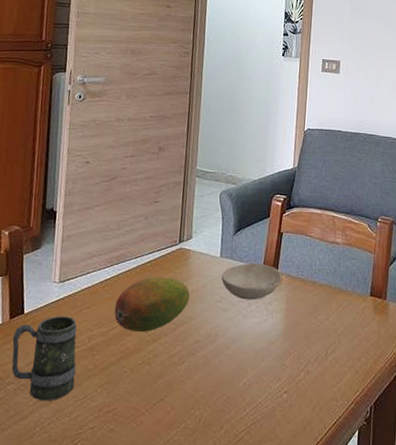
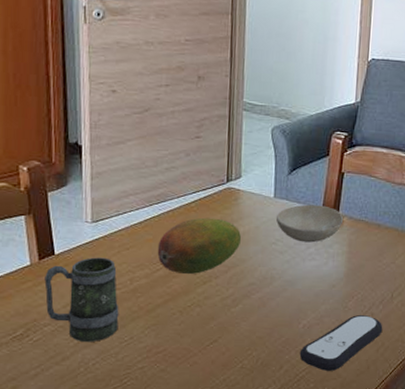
remote control: none [239,372,318,432] -> present [299,314,383,371]

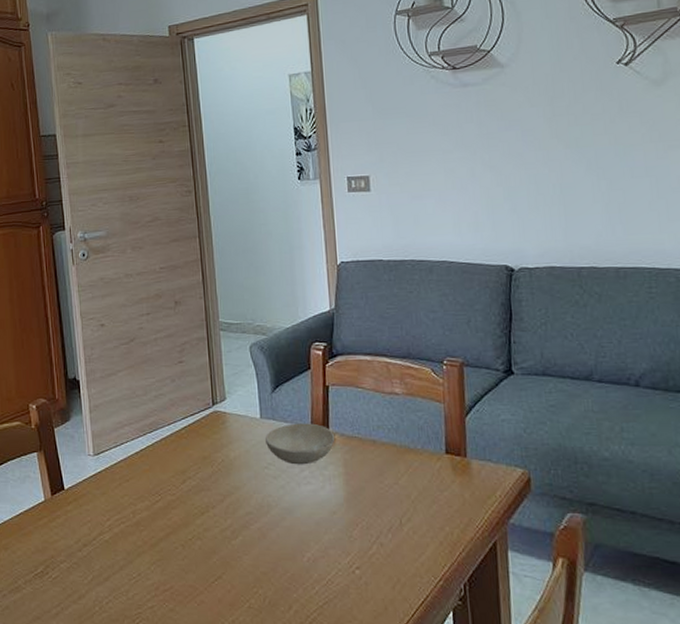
mug: present [44,257,119,343] -> none [57,490,126,580]
fruit: present [157,217,241,274] -> none [154,444,233,504]
remote control: present [299,314,383,371] -> none [307,544,396,612]

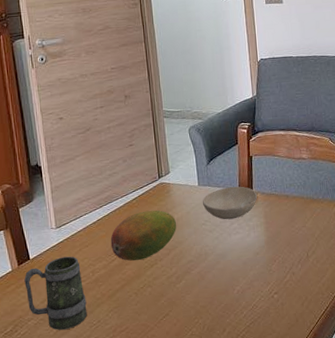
mug: none [57,490,126,580] -> present [24,256,87,331]
fruit: none [154,444,233,504] -> present [110,210,176,261]

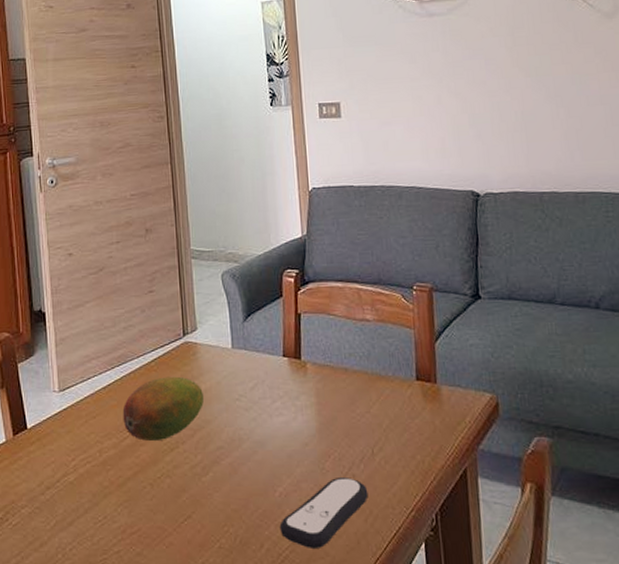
mug: present [24,256,87,331] -> none [19,428,92,525]
bowl: present [202,186,258,220] -> none [236,352,307,396]
remote control: none [237,274,304,329] -> present [279,476,369,548]

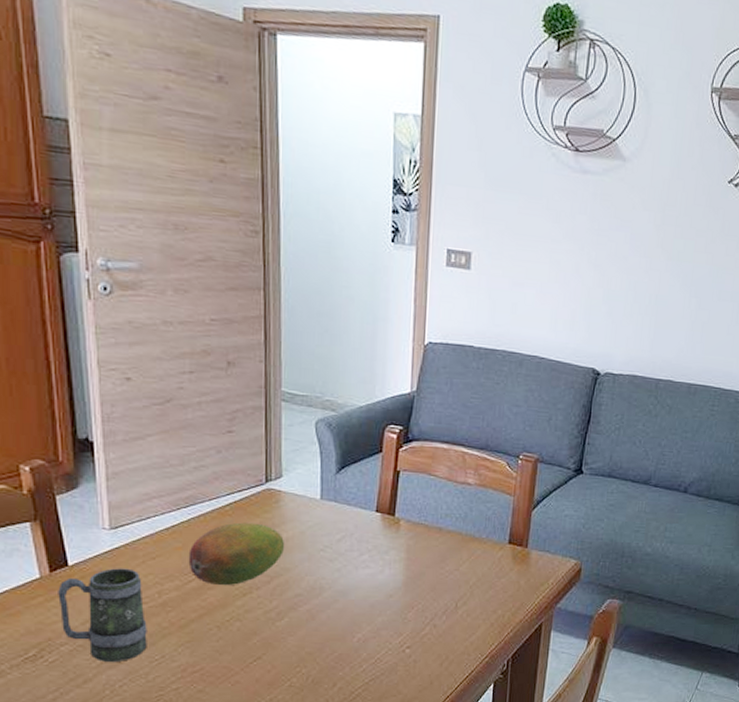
mug: none [19,428,92,525] -> present [58,568,147,663]
remote control: present [279,476,369,548] -> none [354,626,447,687]

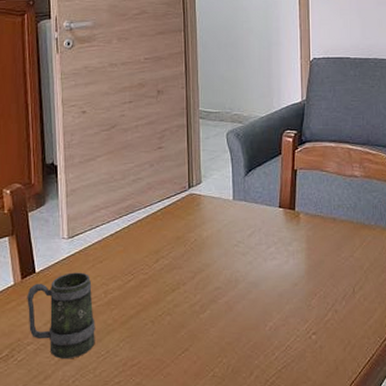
fruit: present [188,522,284,585] -> none [128,225,204,283]

